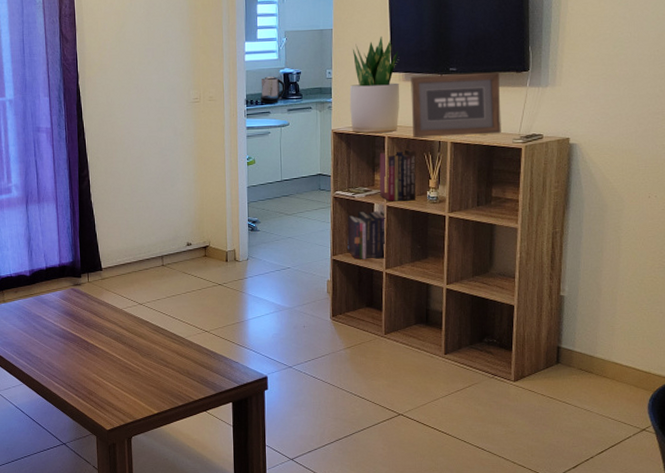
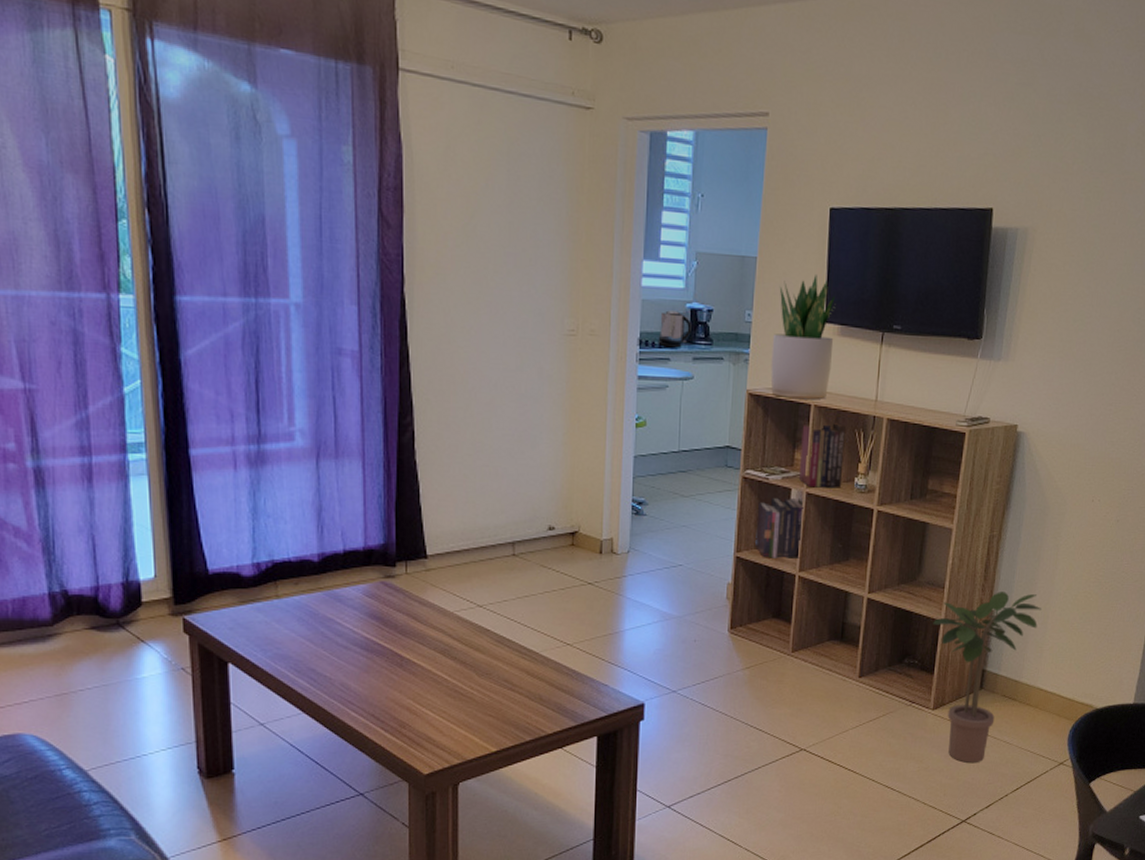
picture frame: present [411,72,501,138] -> none [844,330,949,413]
potted plant: none [507,279,609,429] -> present [933,592,1042,764]

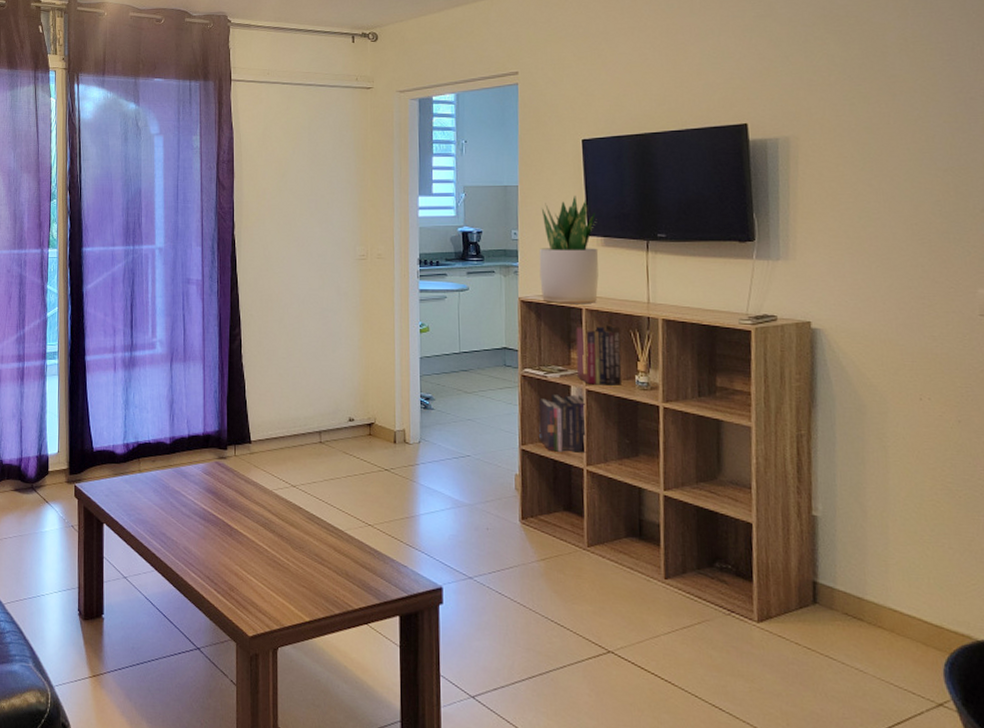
kettle: present [658,310,692,348] -> none [435,234,464,265]
potted plant: present [933,592,1042,764] -> none [743,495,877,691]

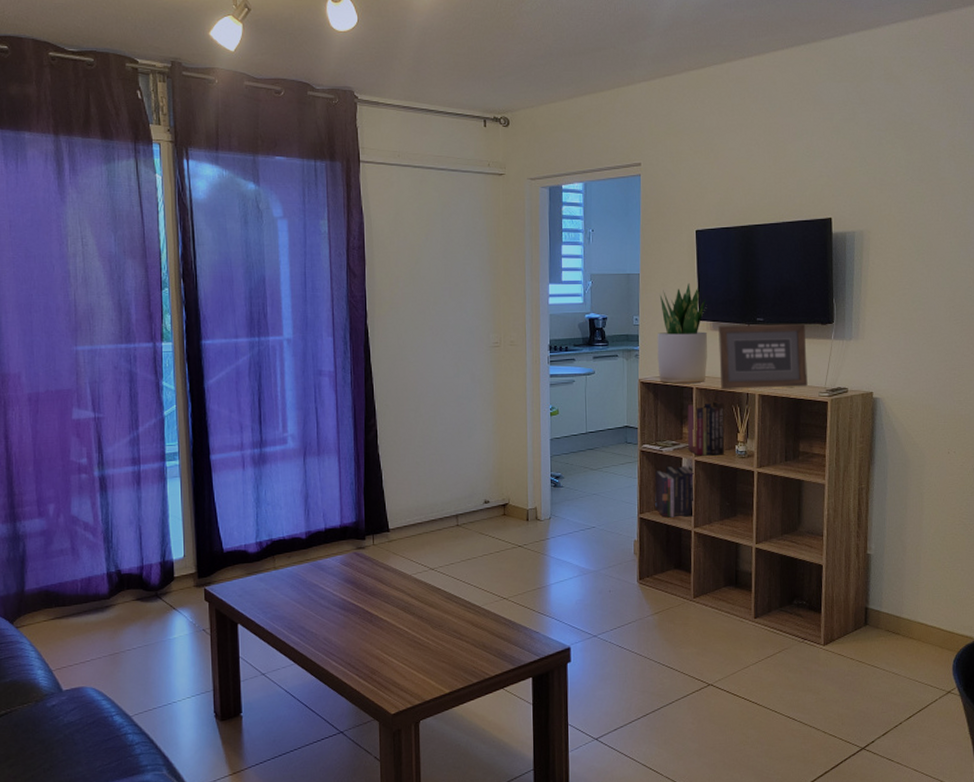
picture frame: none [611,240,724,312] -> present [718,323,808,389]

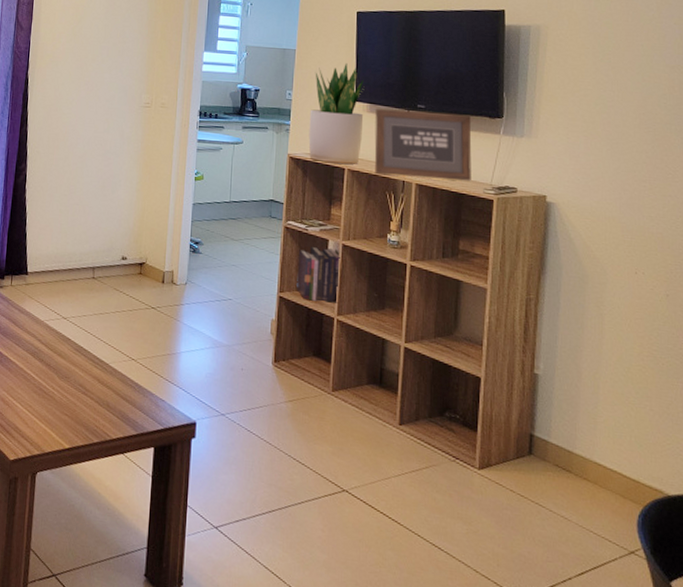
books: present [687,399,725,456] -> none [336,182,377,243]

